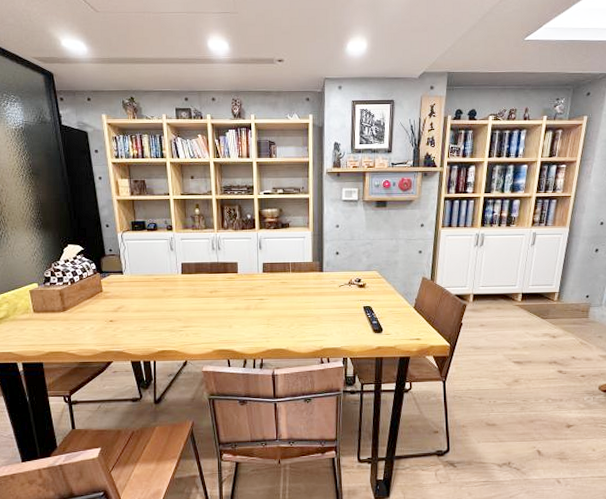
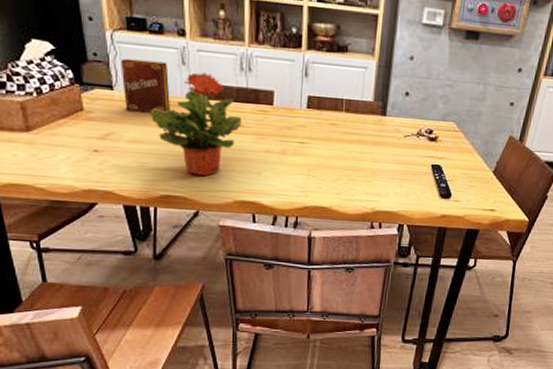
book: none [128,250,163,289] -> present [120,58,170,113]
potted plant: none [149,254,216,332] -> present [150,71,242,176]

